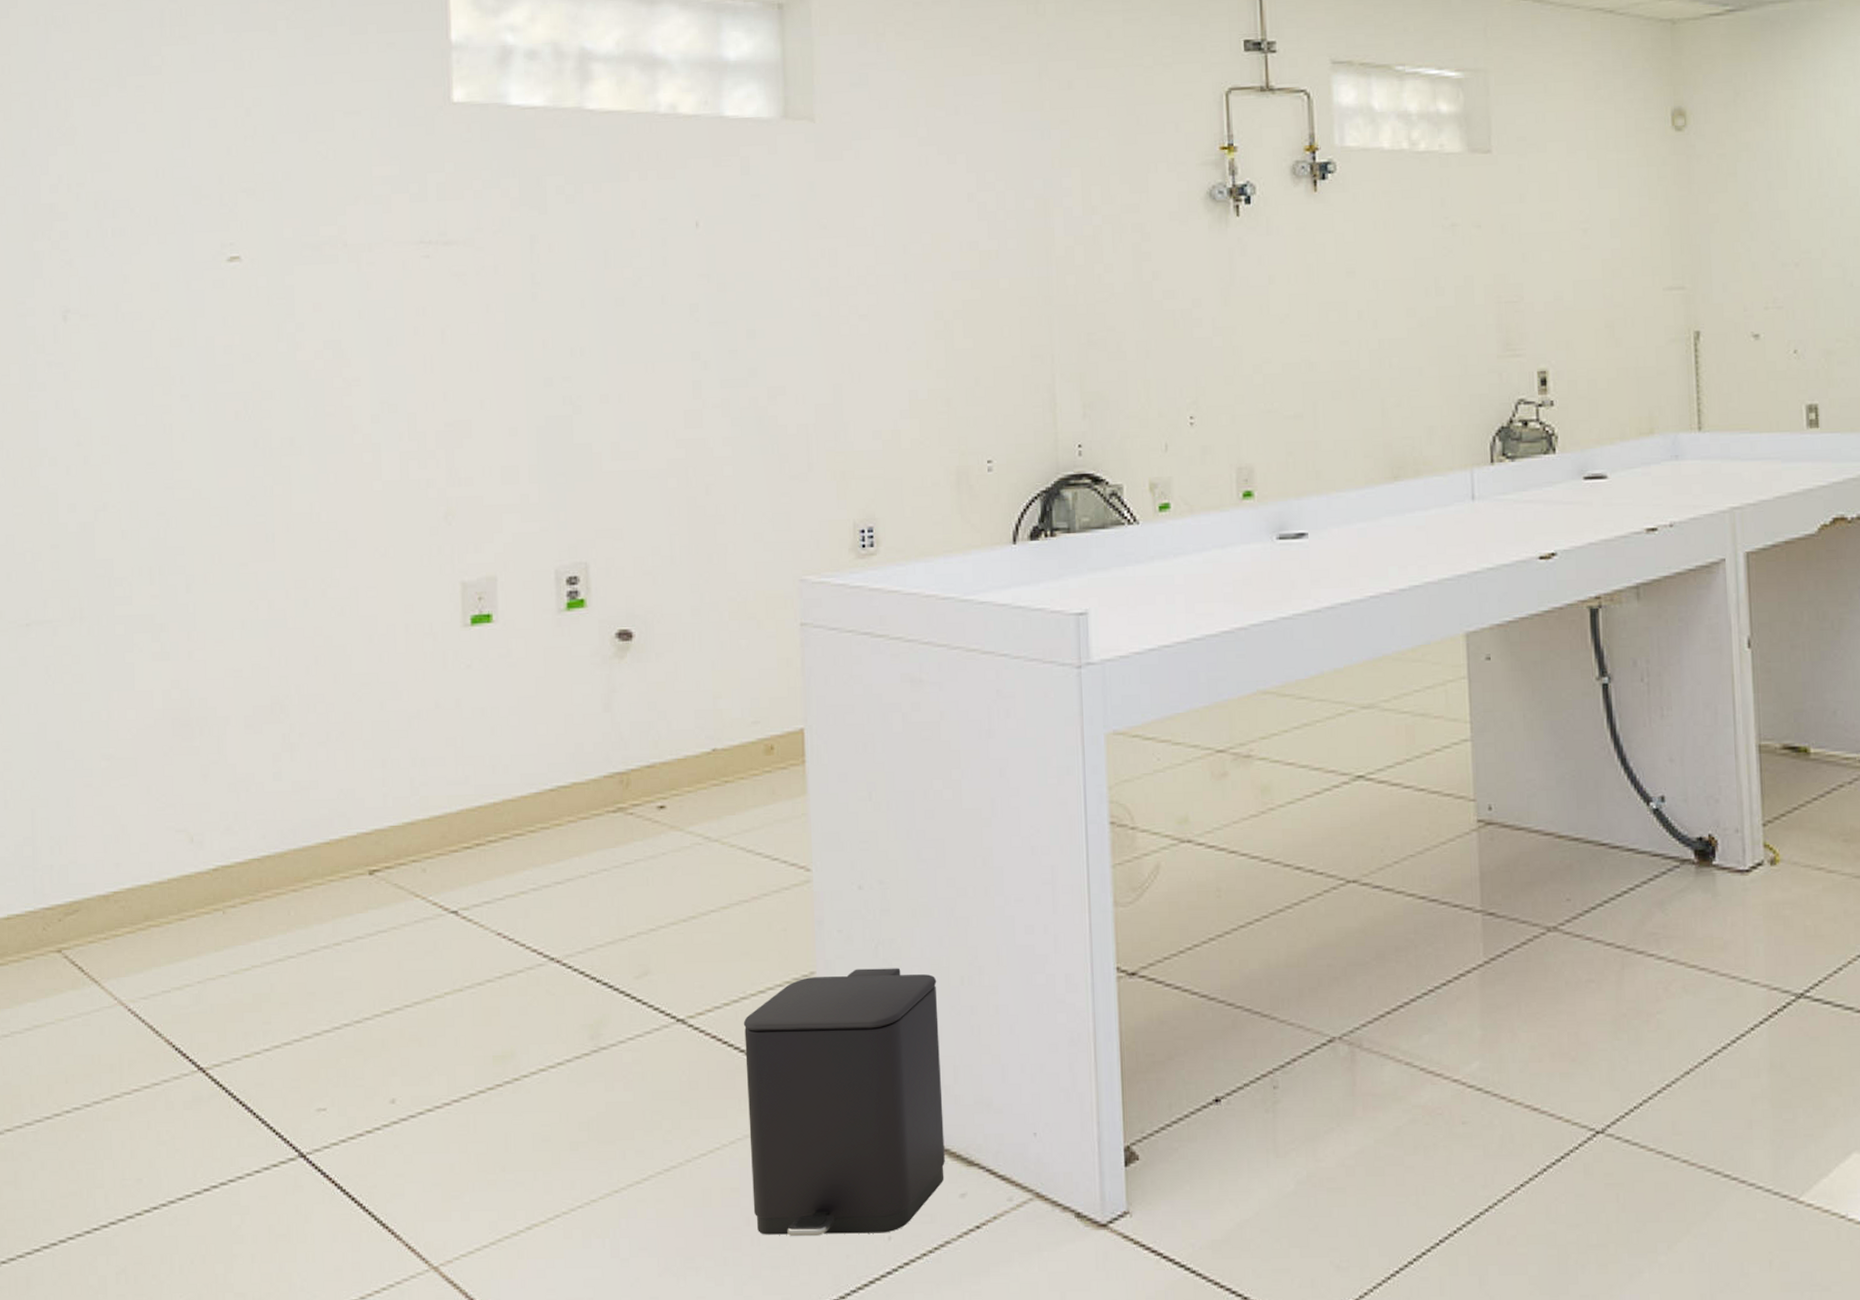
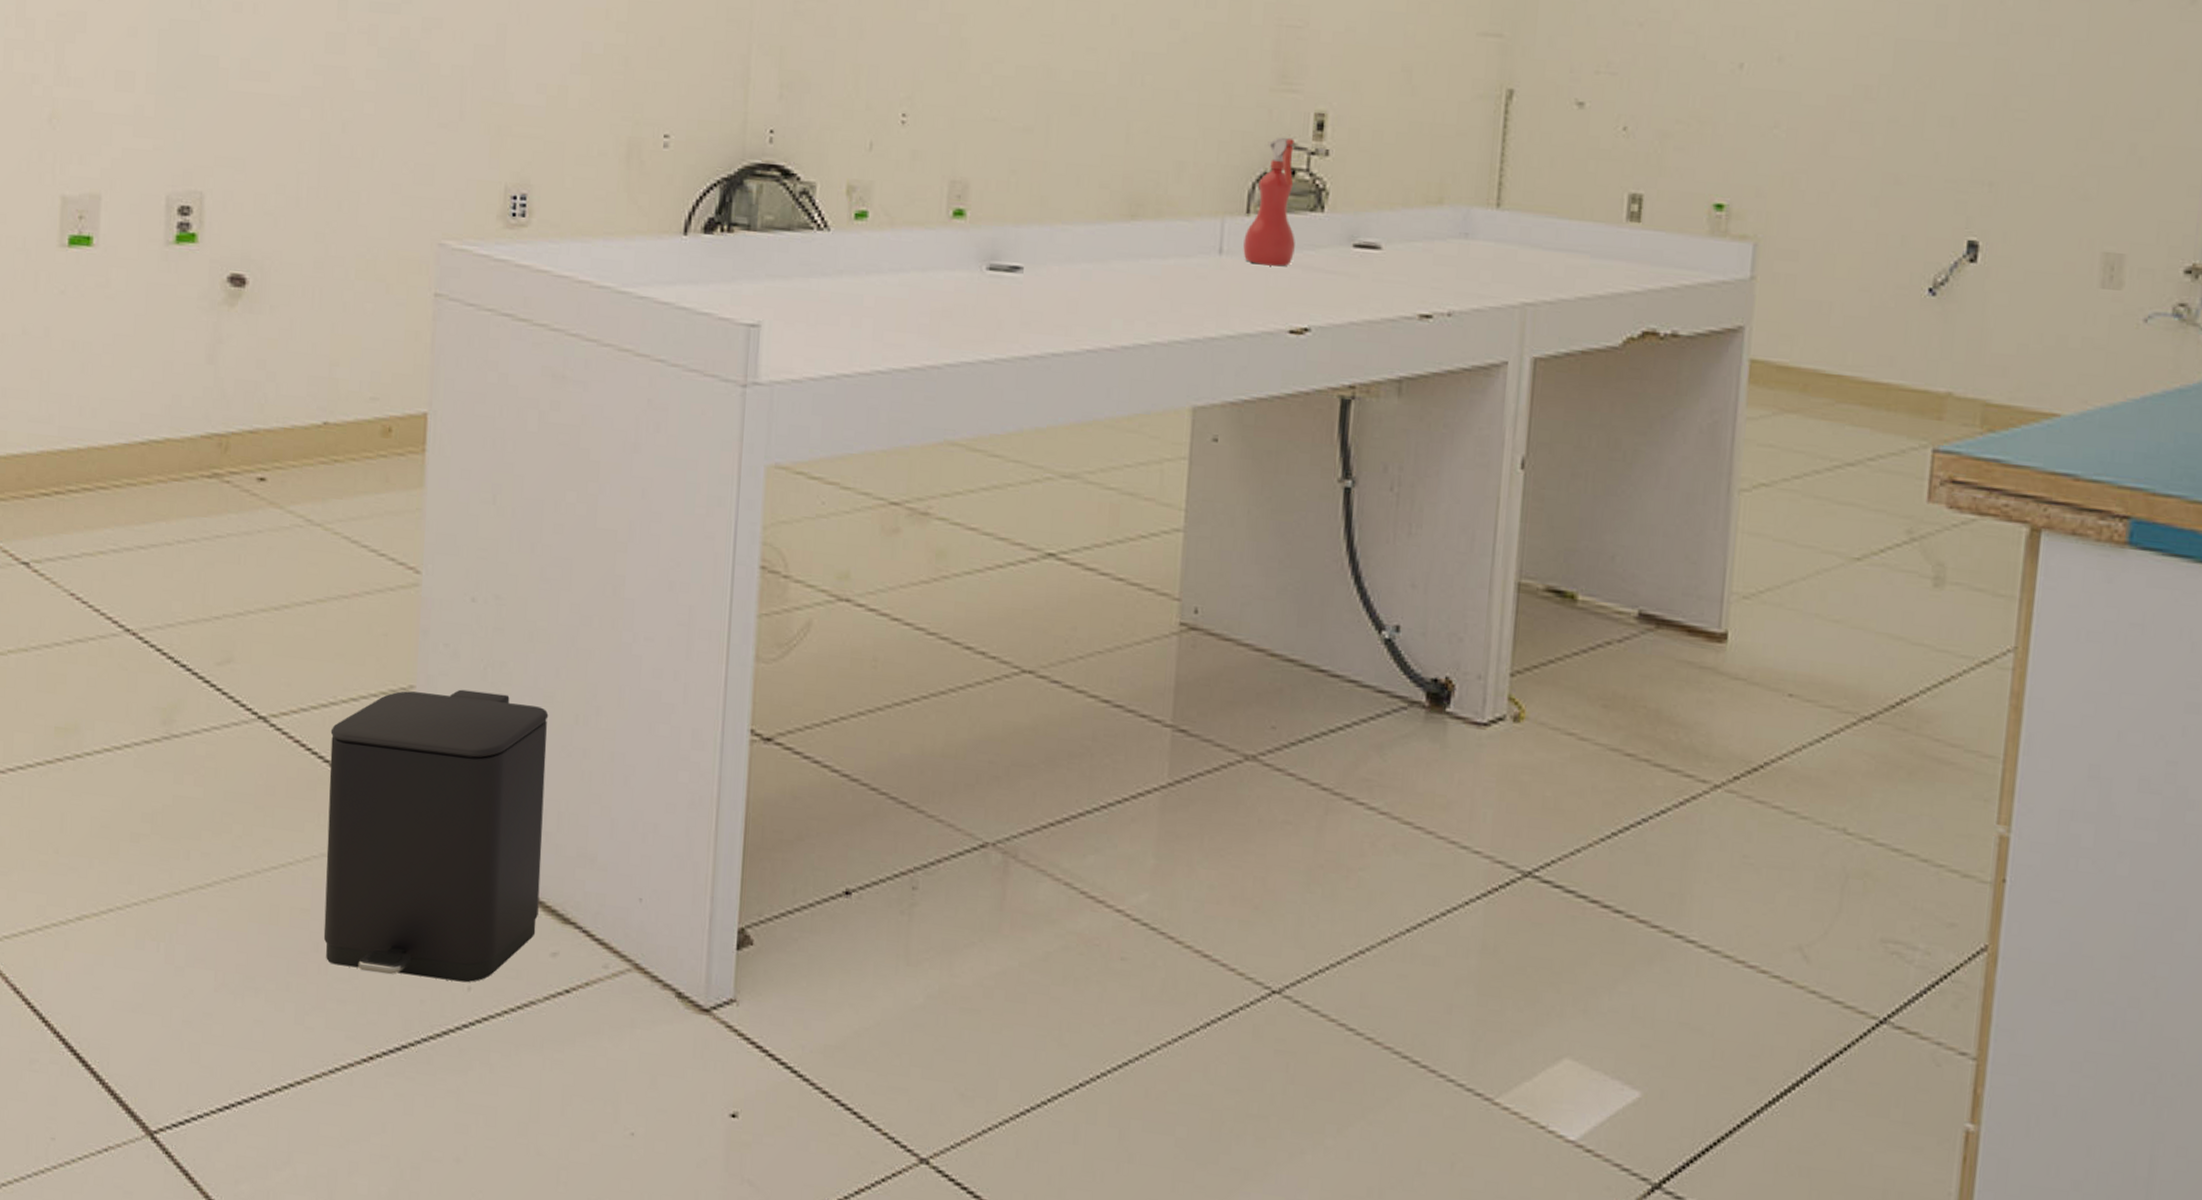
spray bottle: none [1491,394,1535,505] -> present [1243,137,1295,267]

